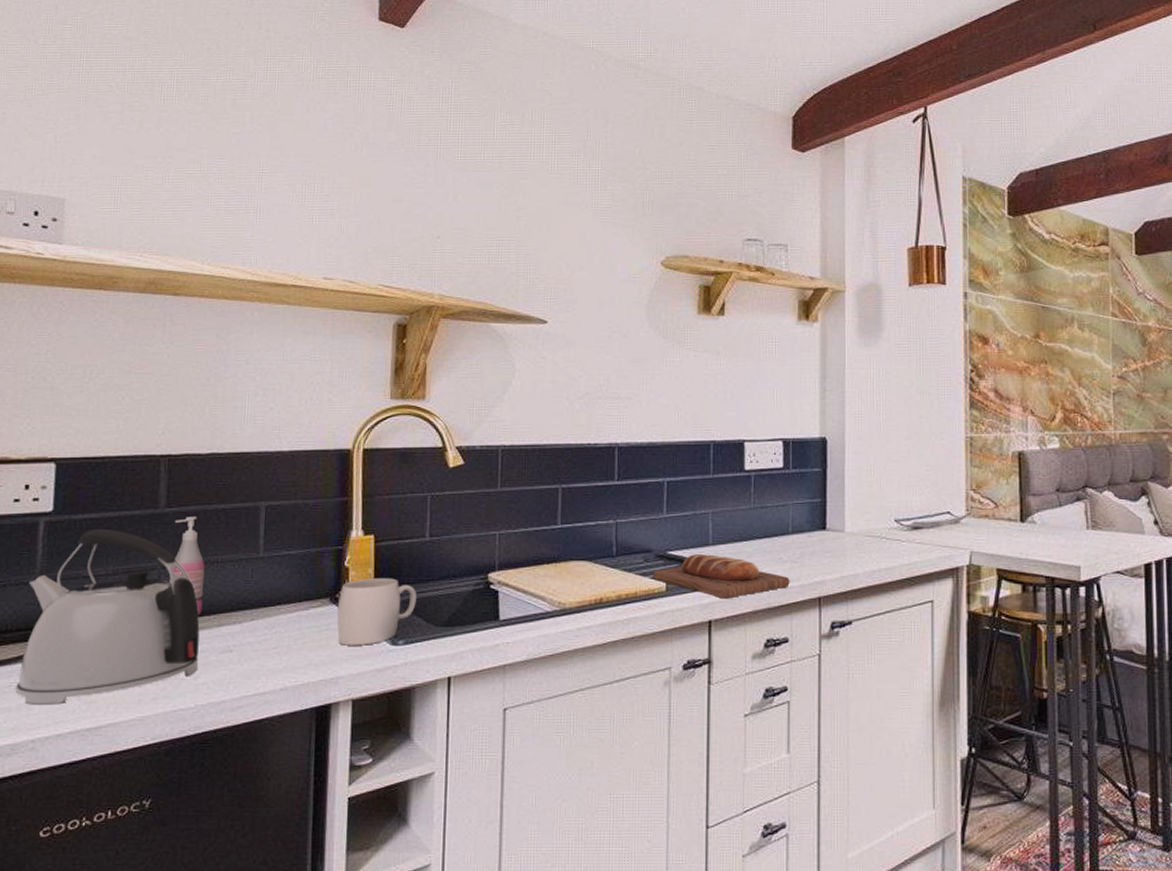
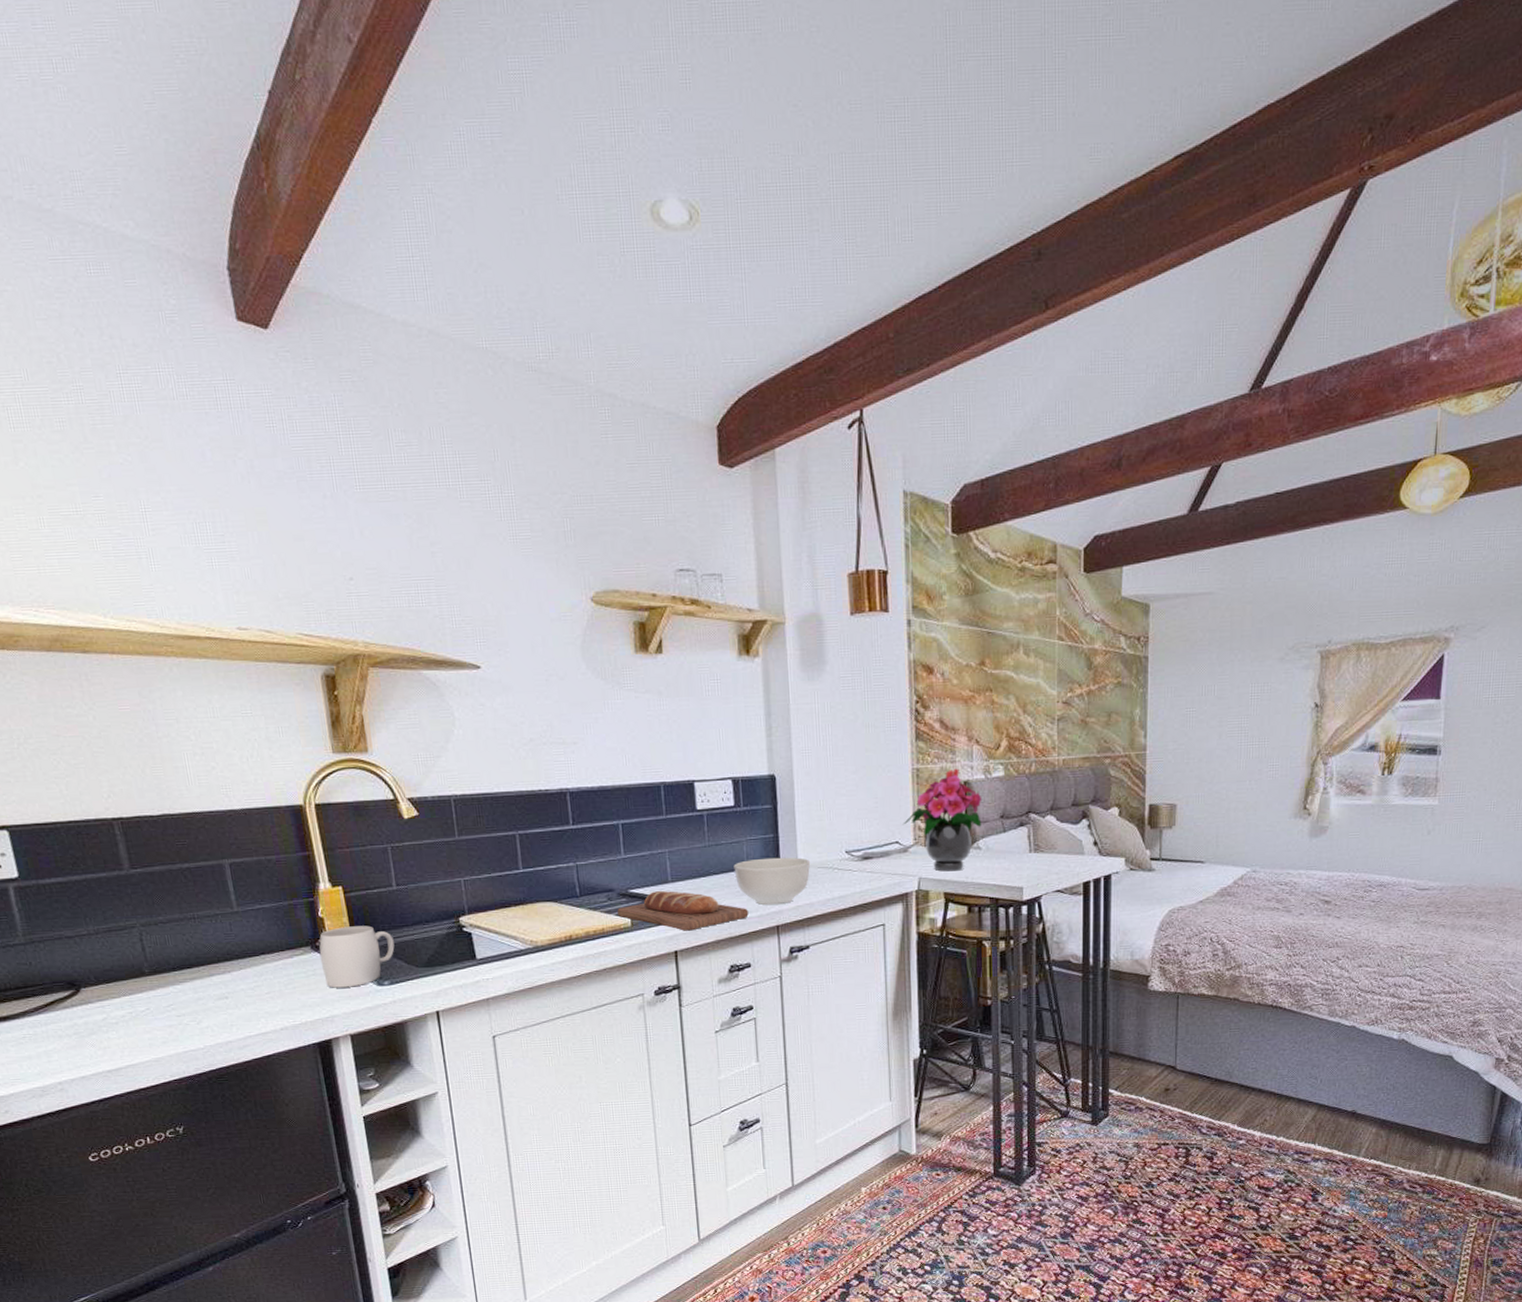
kettle: present [15,528,200,705] -> none [14,891,199,1053]
soap dispenser: present [169,517,205,617] -> none [142,876,191,968]
bowl: none [778,523,858,575] -> present [733,857,811,906]
potted flower: none [955,438,1037,546] -> present [903,768,982,872]

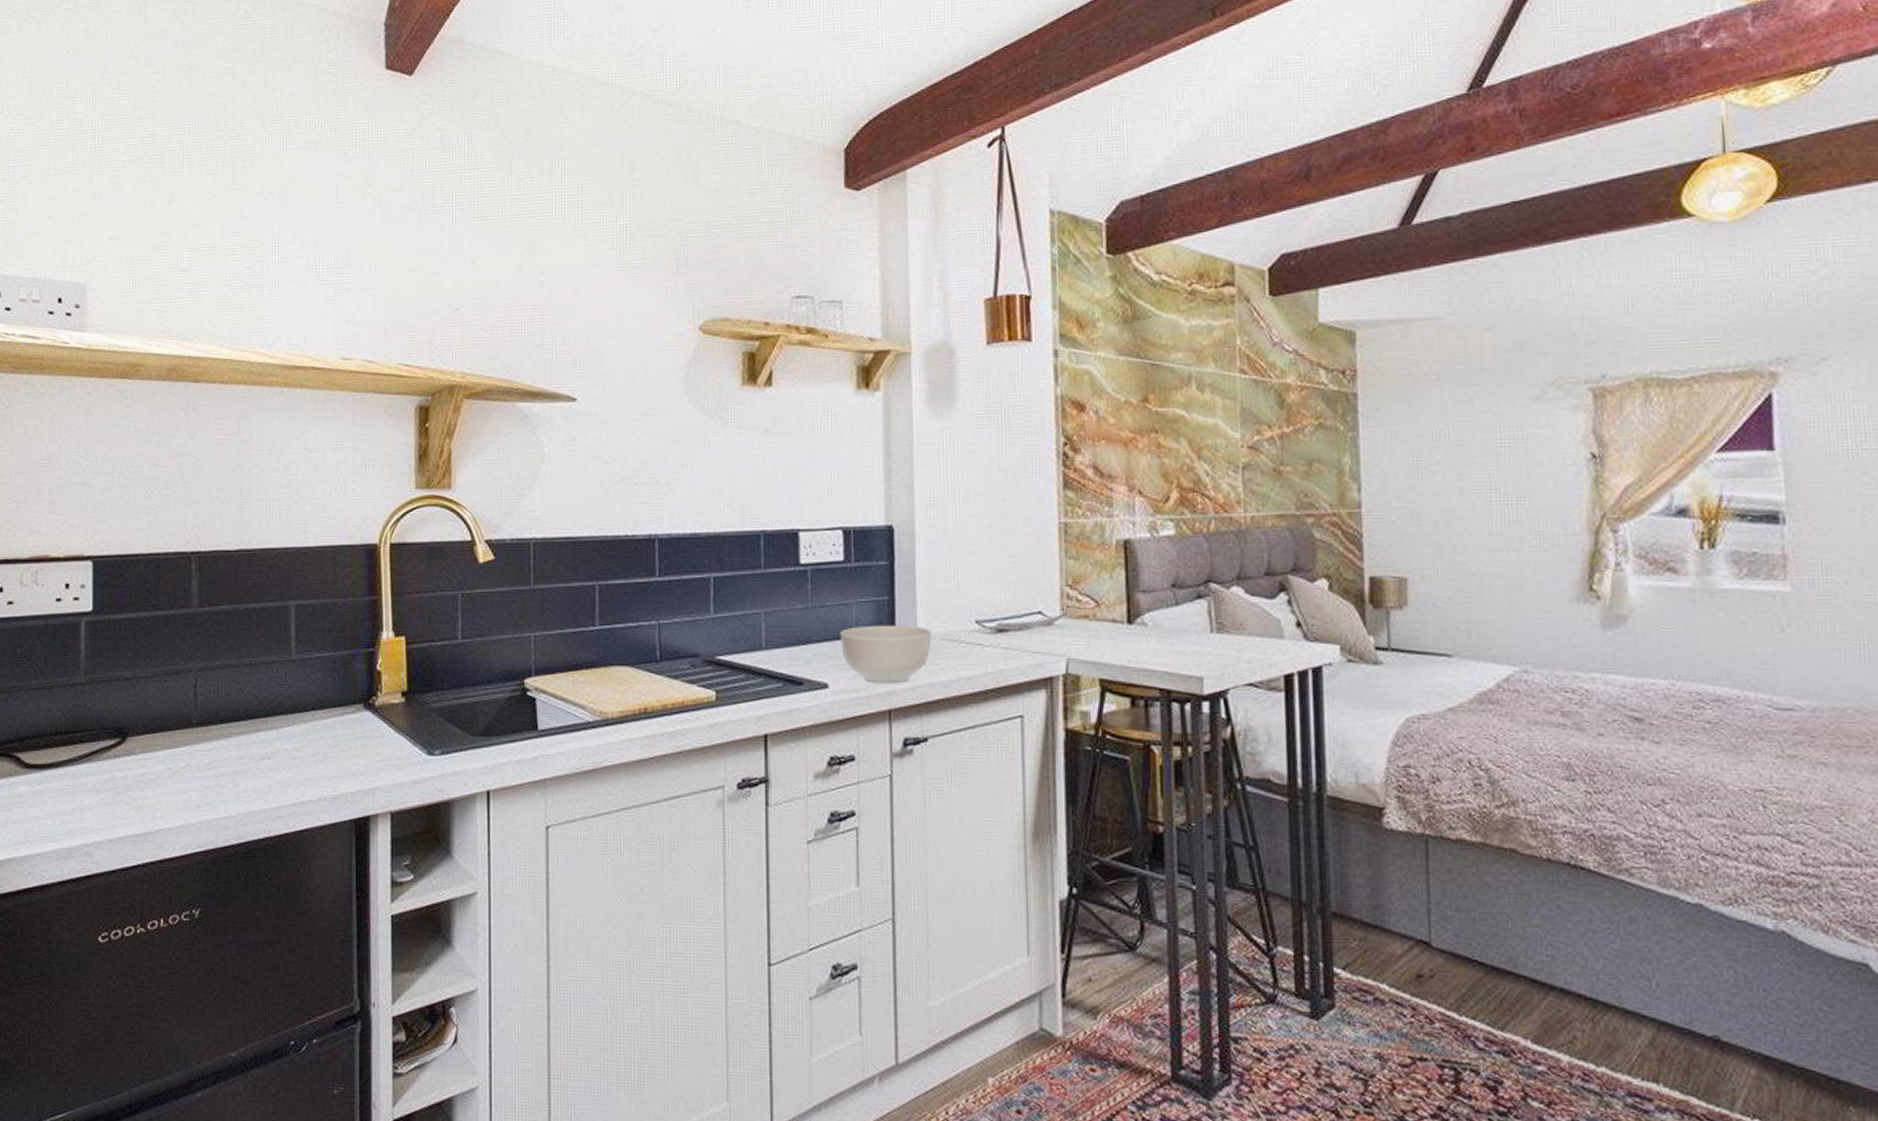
mug: present [319,925,395,988] -> none [371,683,451,755]
bread loaf: present [617,890,749,931] -> none [701,658,855,710]
potted flower: present [903,768,982,872] -> none [1047,524,1148,652]

